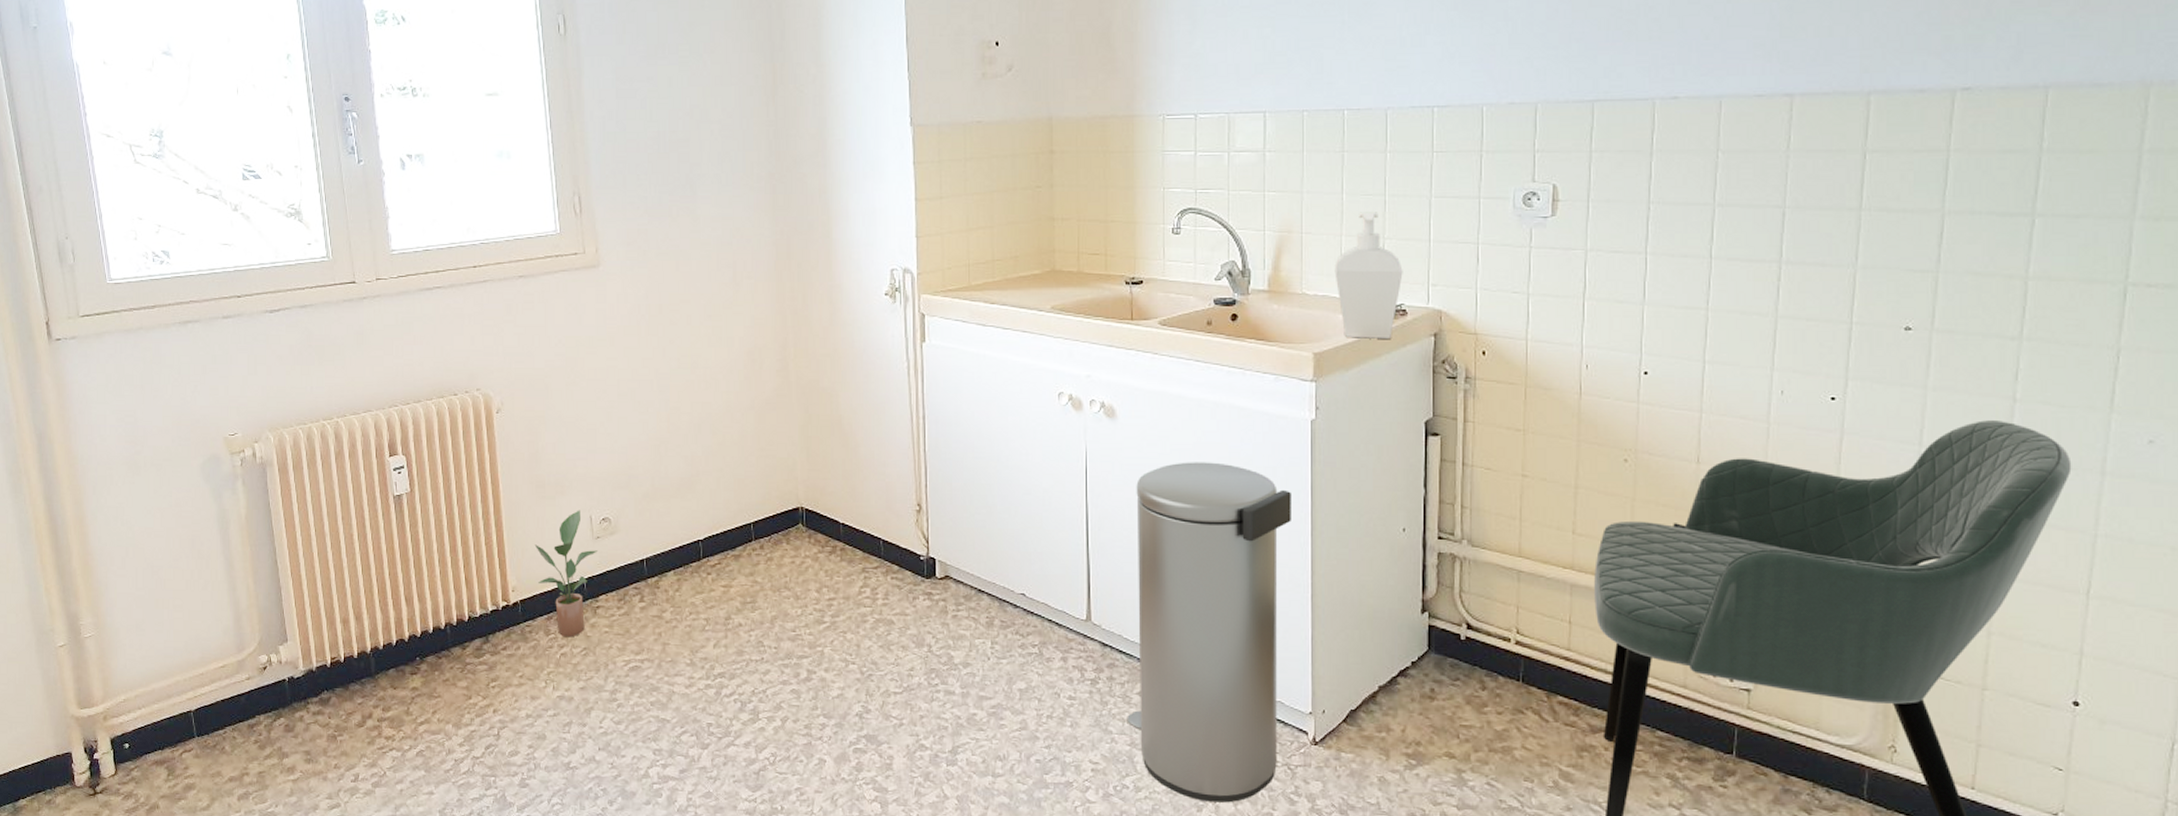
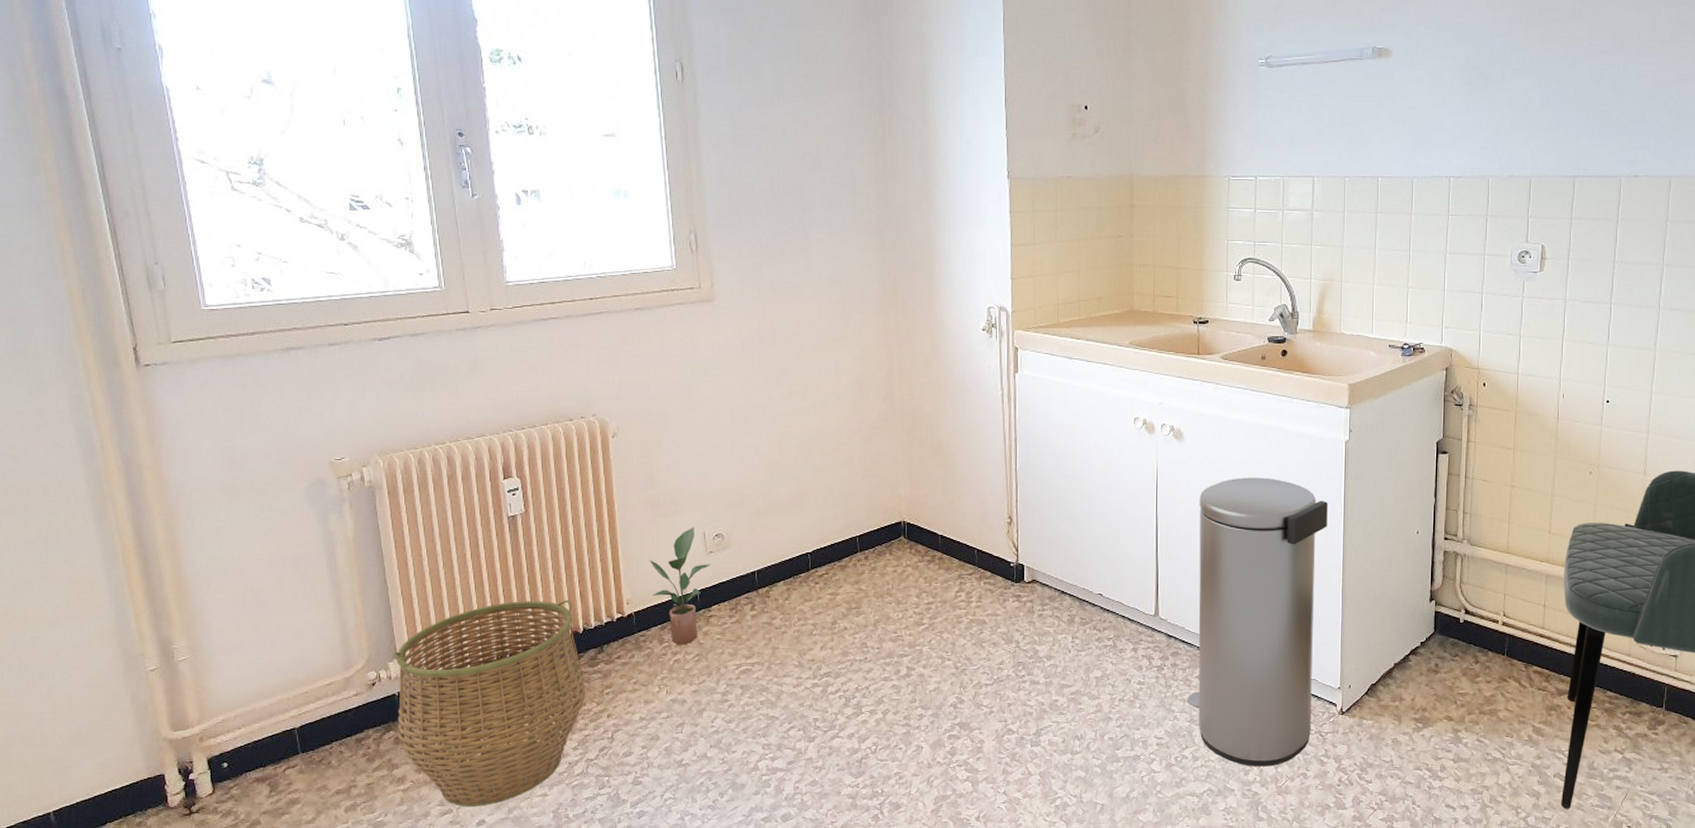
basket: none [283,585,472,802] -> present [393,600,586,806]
soap bottle: present [1334,212,1403,339] -> none [1367,265,1422,372]

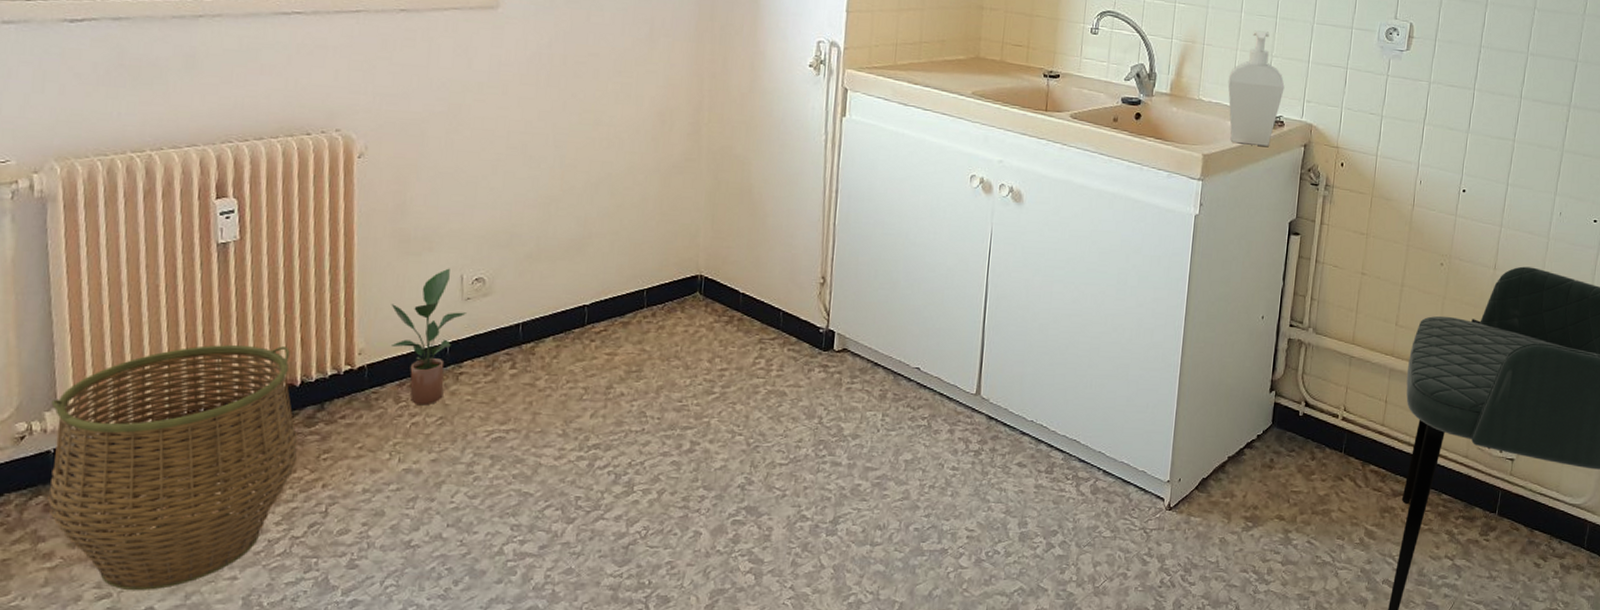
pedal bin: present [1187,477,1328,767] -> none [1004,247,1172,565]
soap bottle: none [1367,265,1422,372] -> present [1228,30,1285,146]

